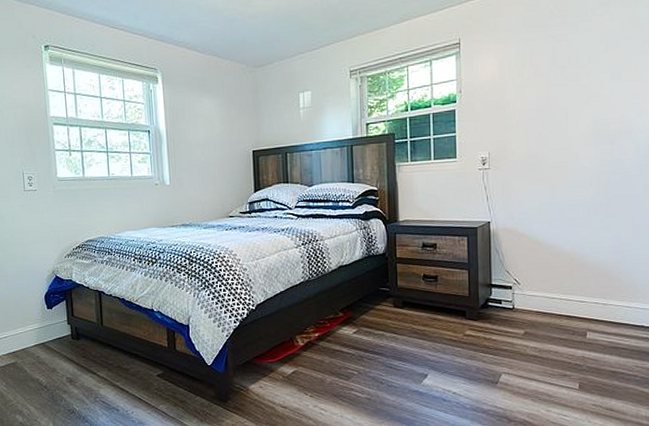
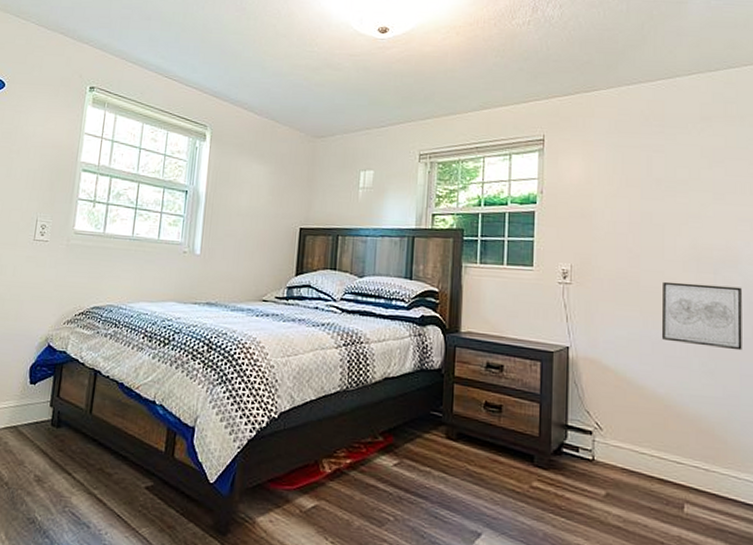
wall art: none [566,153,634,207] -> present [661,281,742,351]

